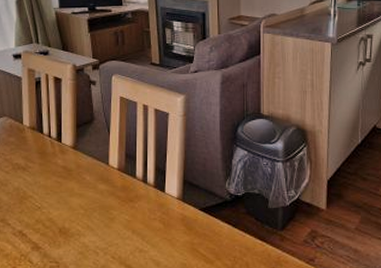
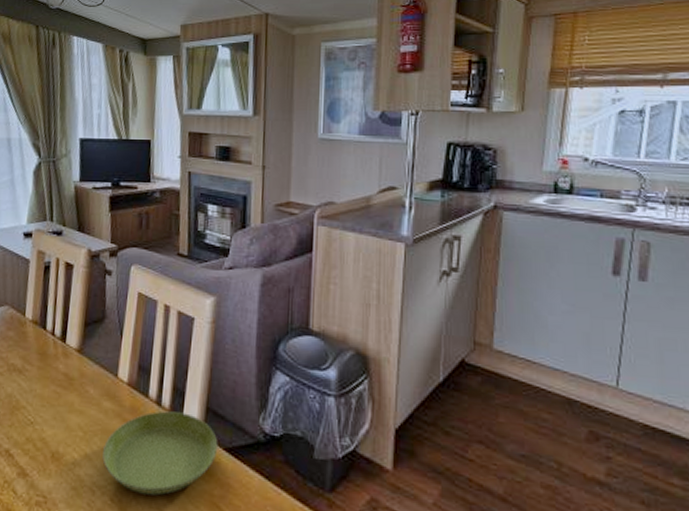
saucer: none [102,186,195,250] -> present [102,410,218,495]

